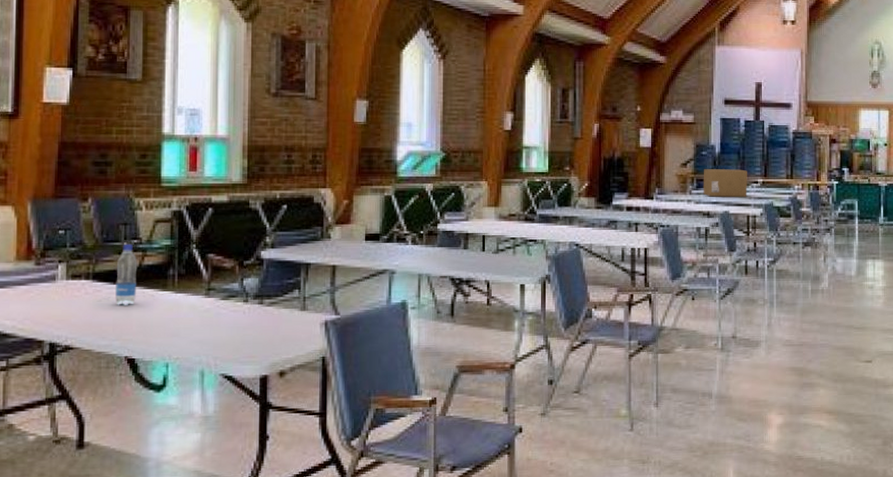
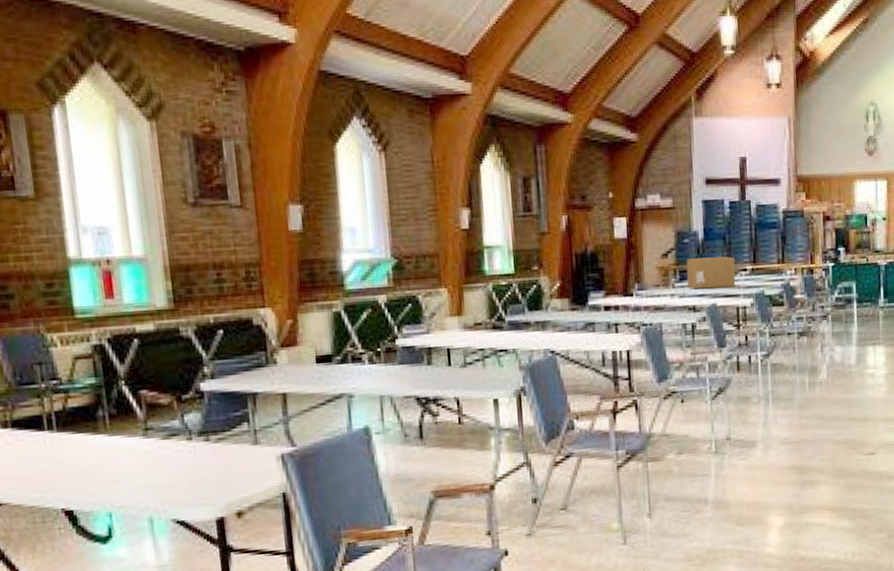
bottle: present [115,244,138,305] -> none [37,385,65,454]

